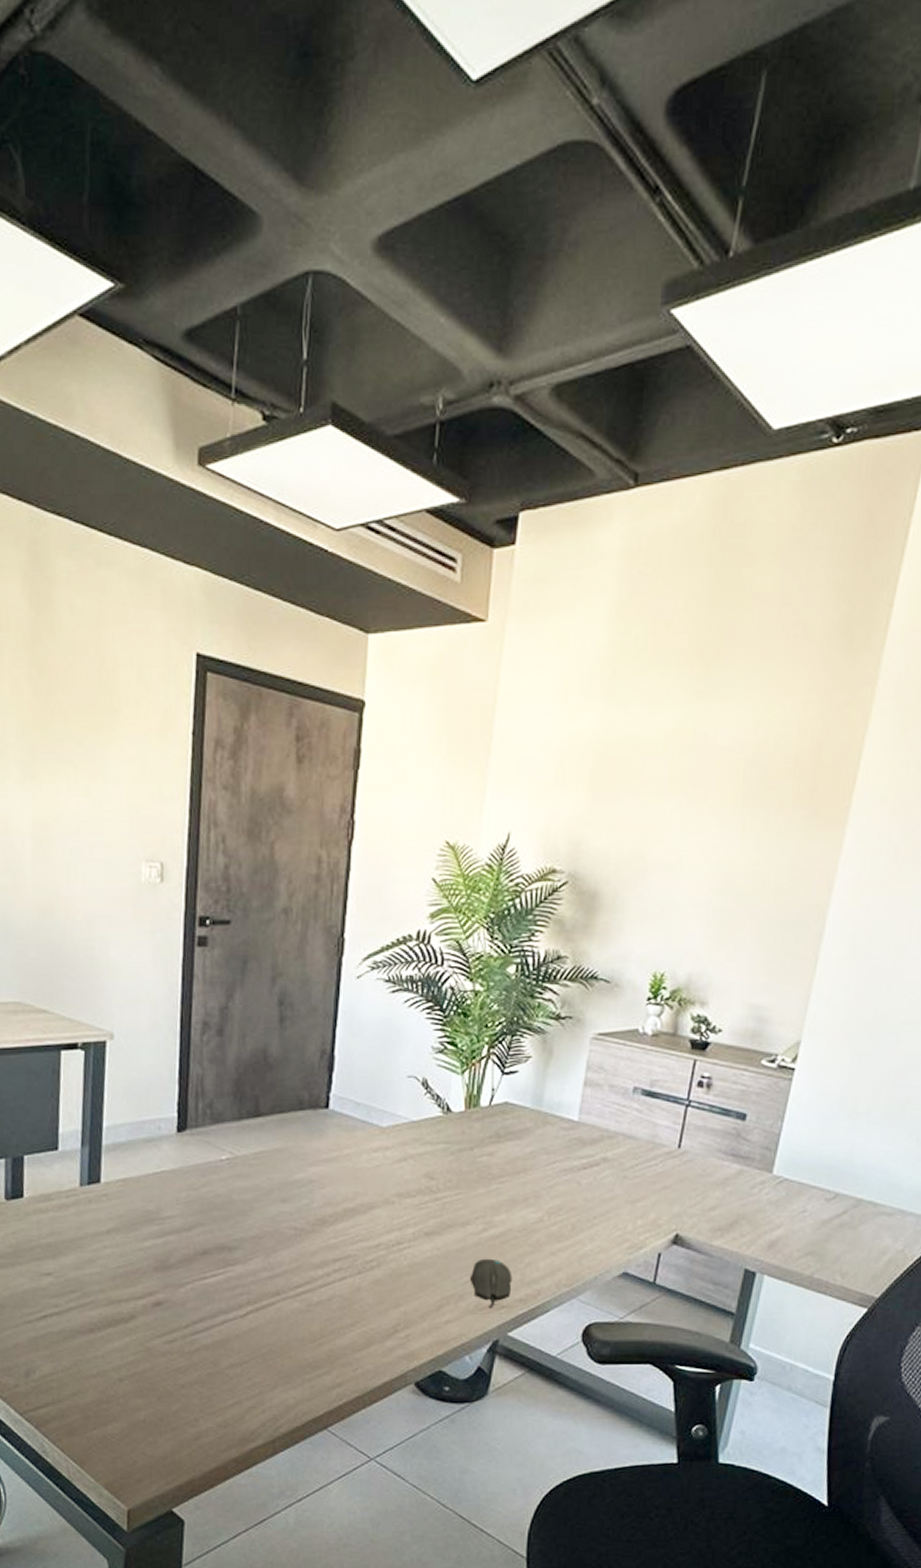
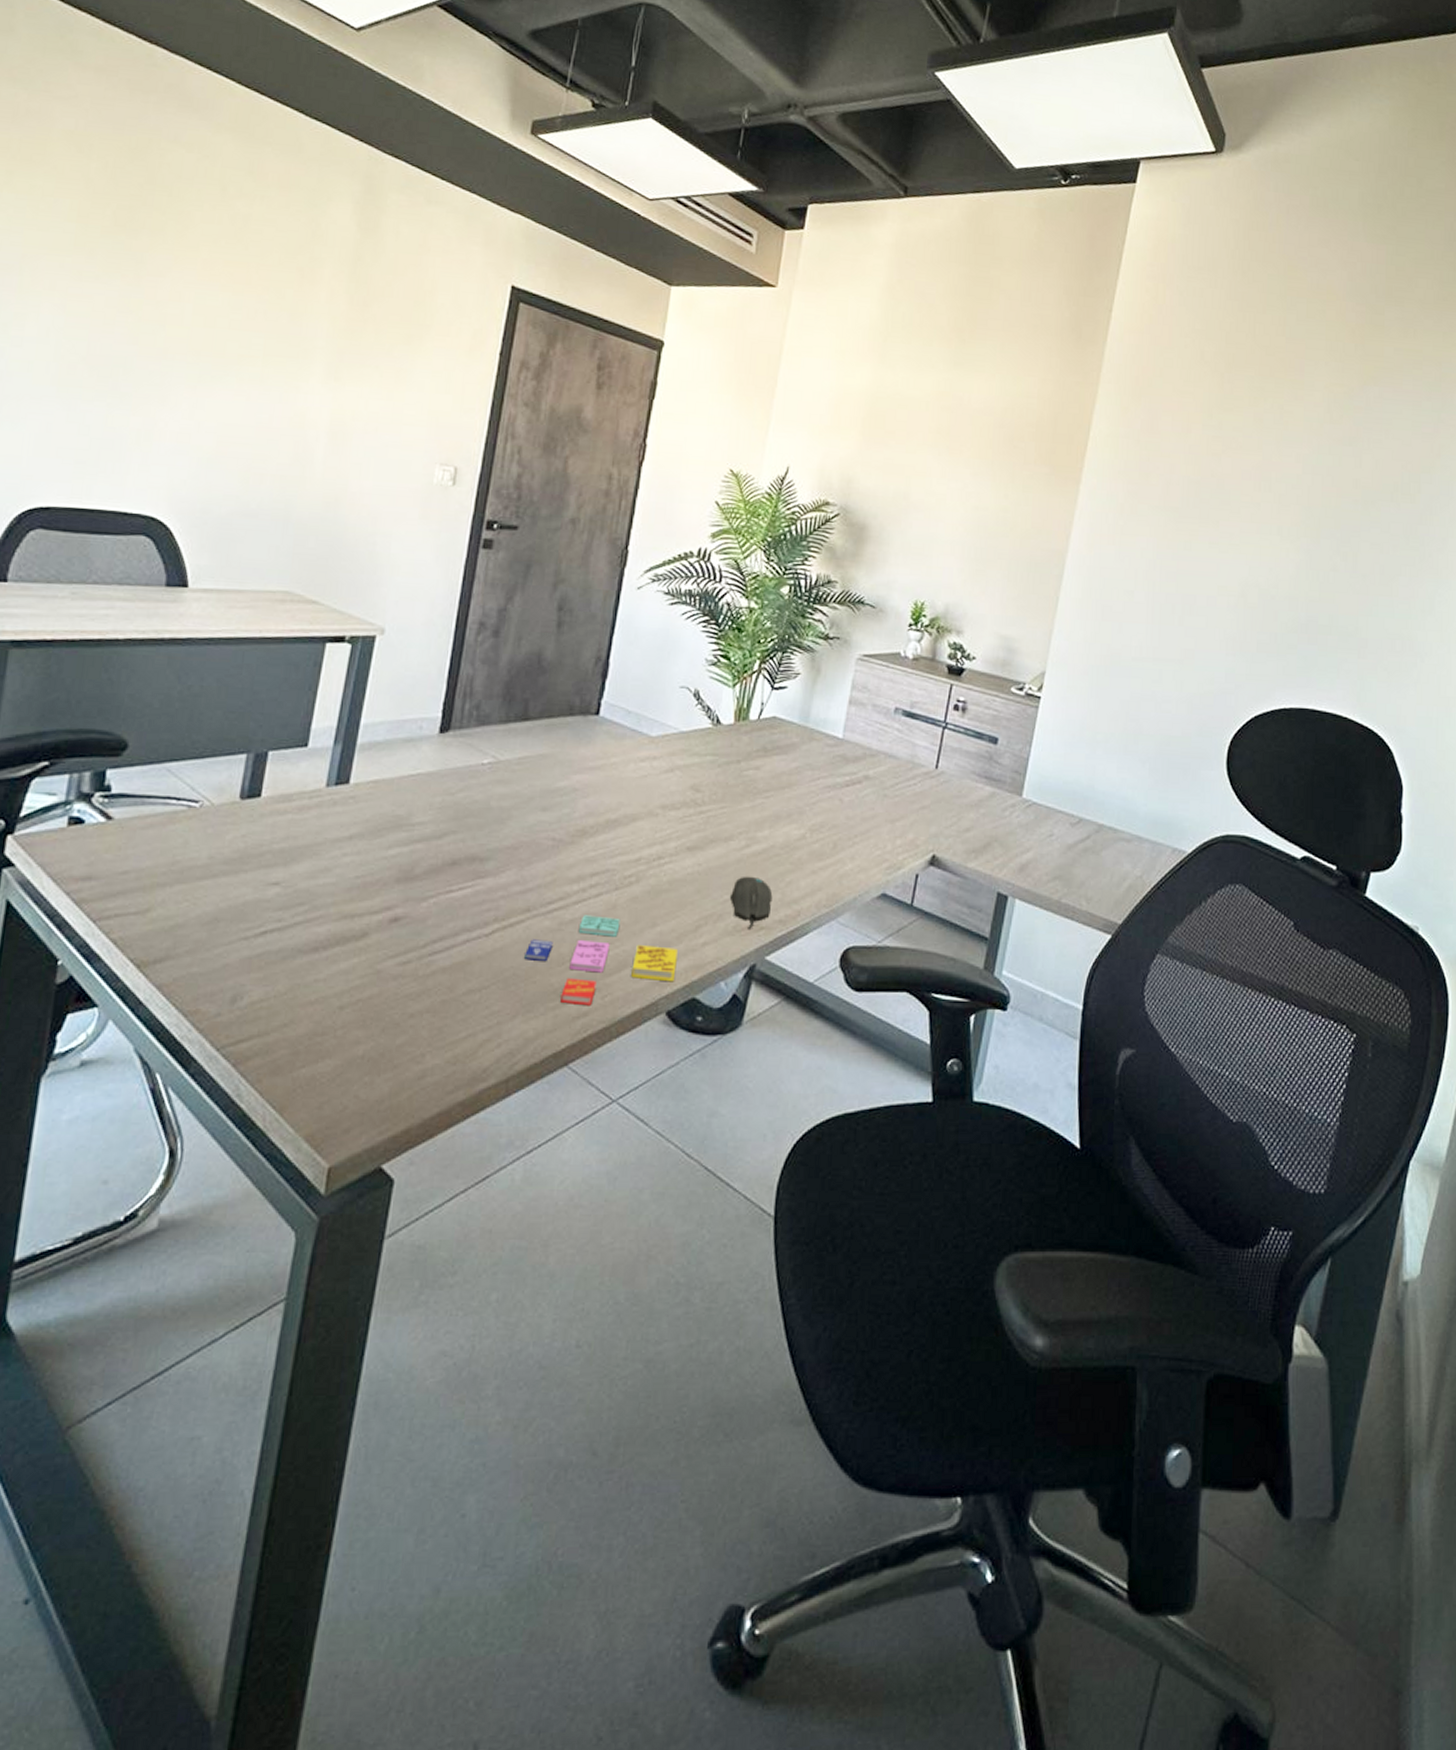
books: none [279,1297,422,1378] -> present [525,915,678,1006]

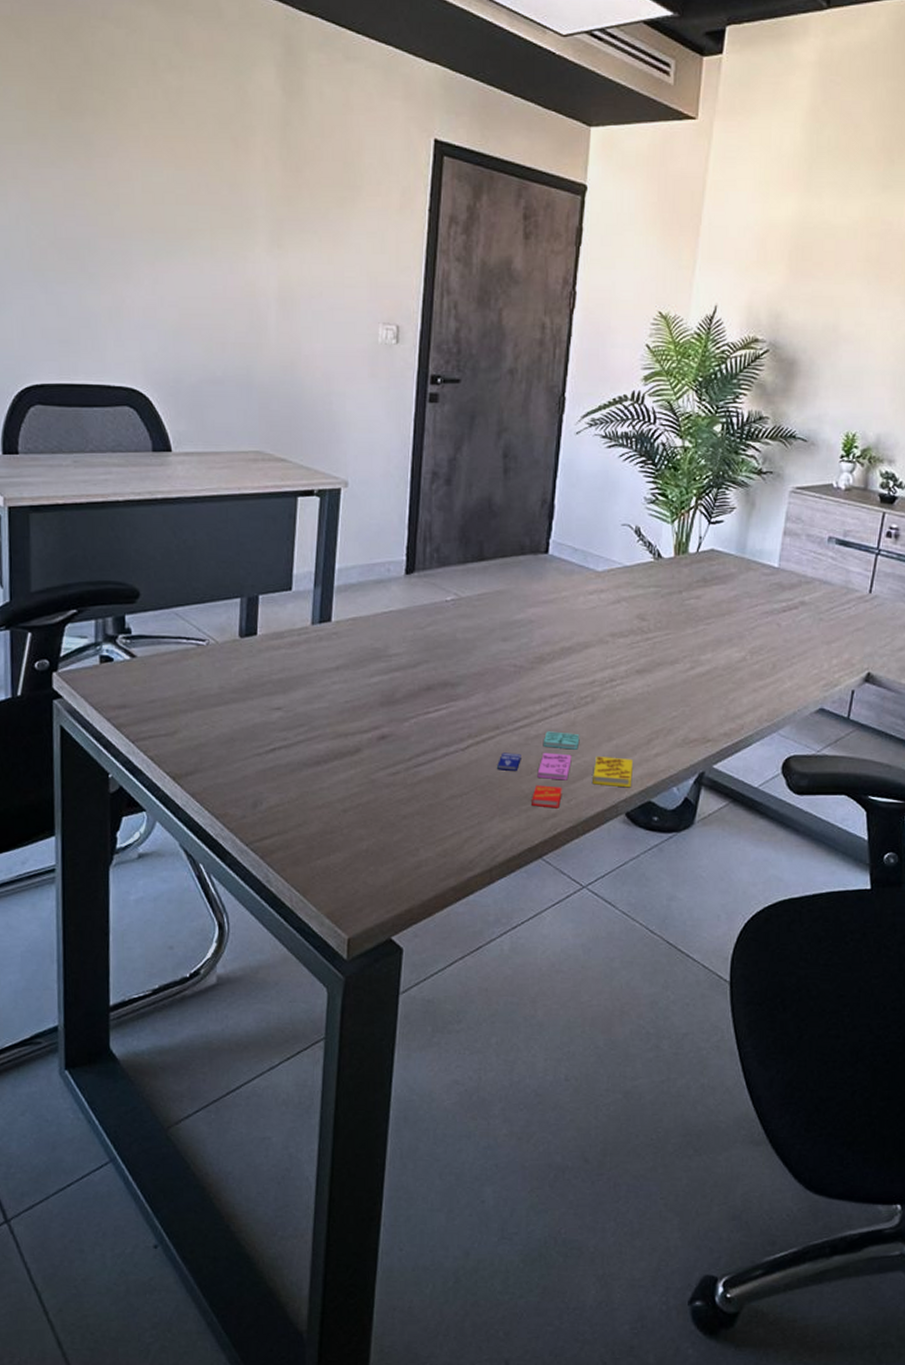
computer mouse: present [730,876,773,931] -> none [679,695,717,743]

